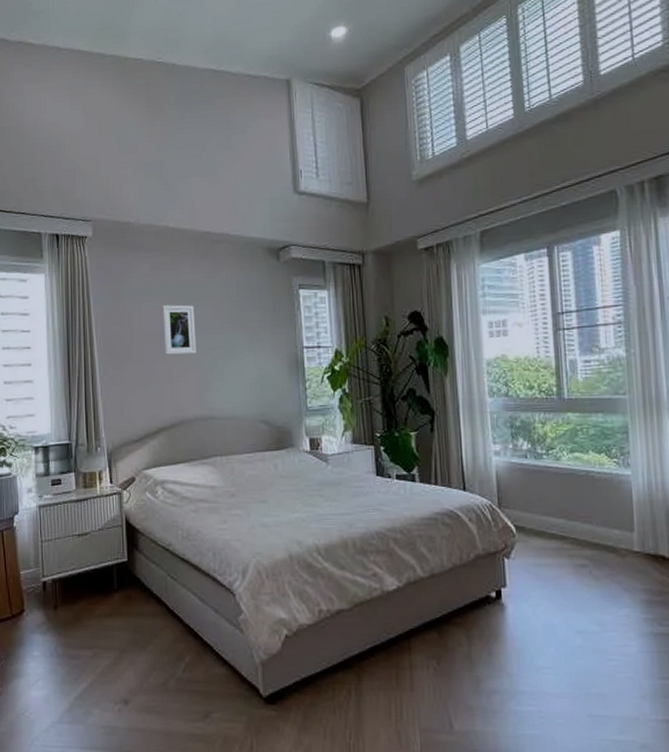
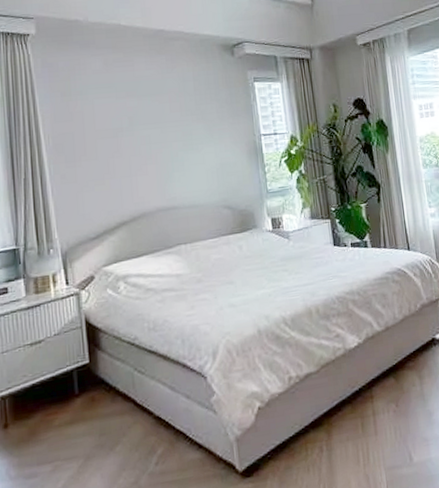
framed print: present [162,305,196,355] -> none [117,100,155,150]

